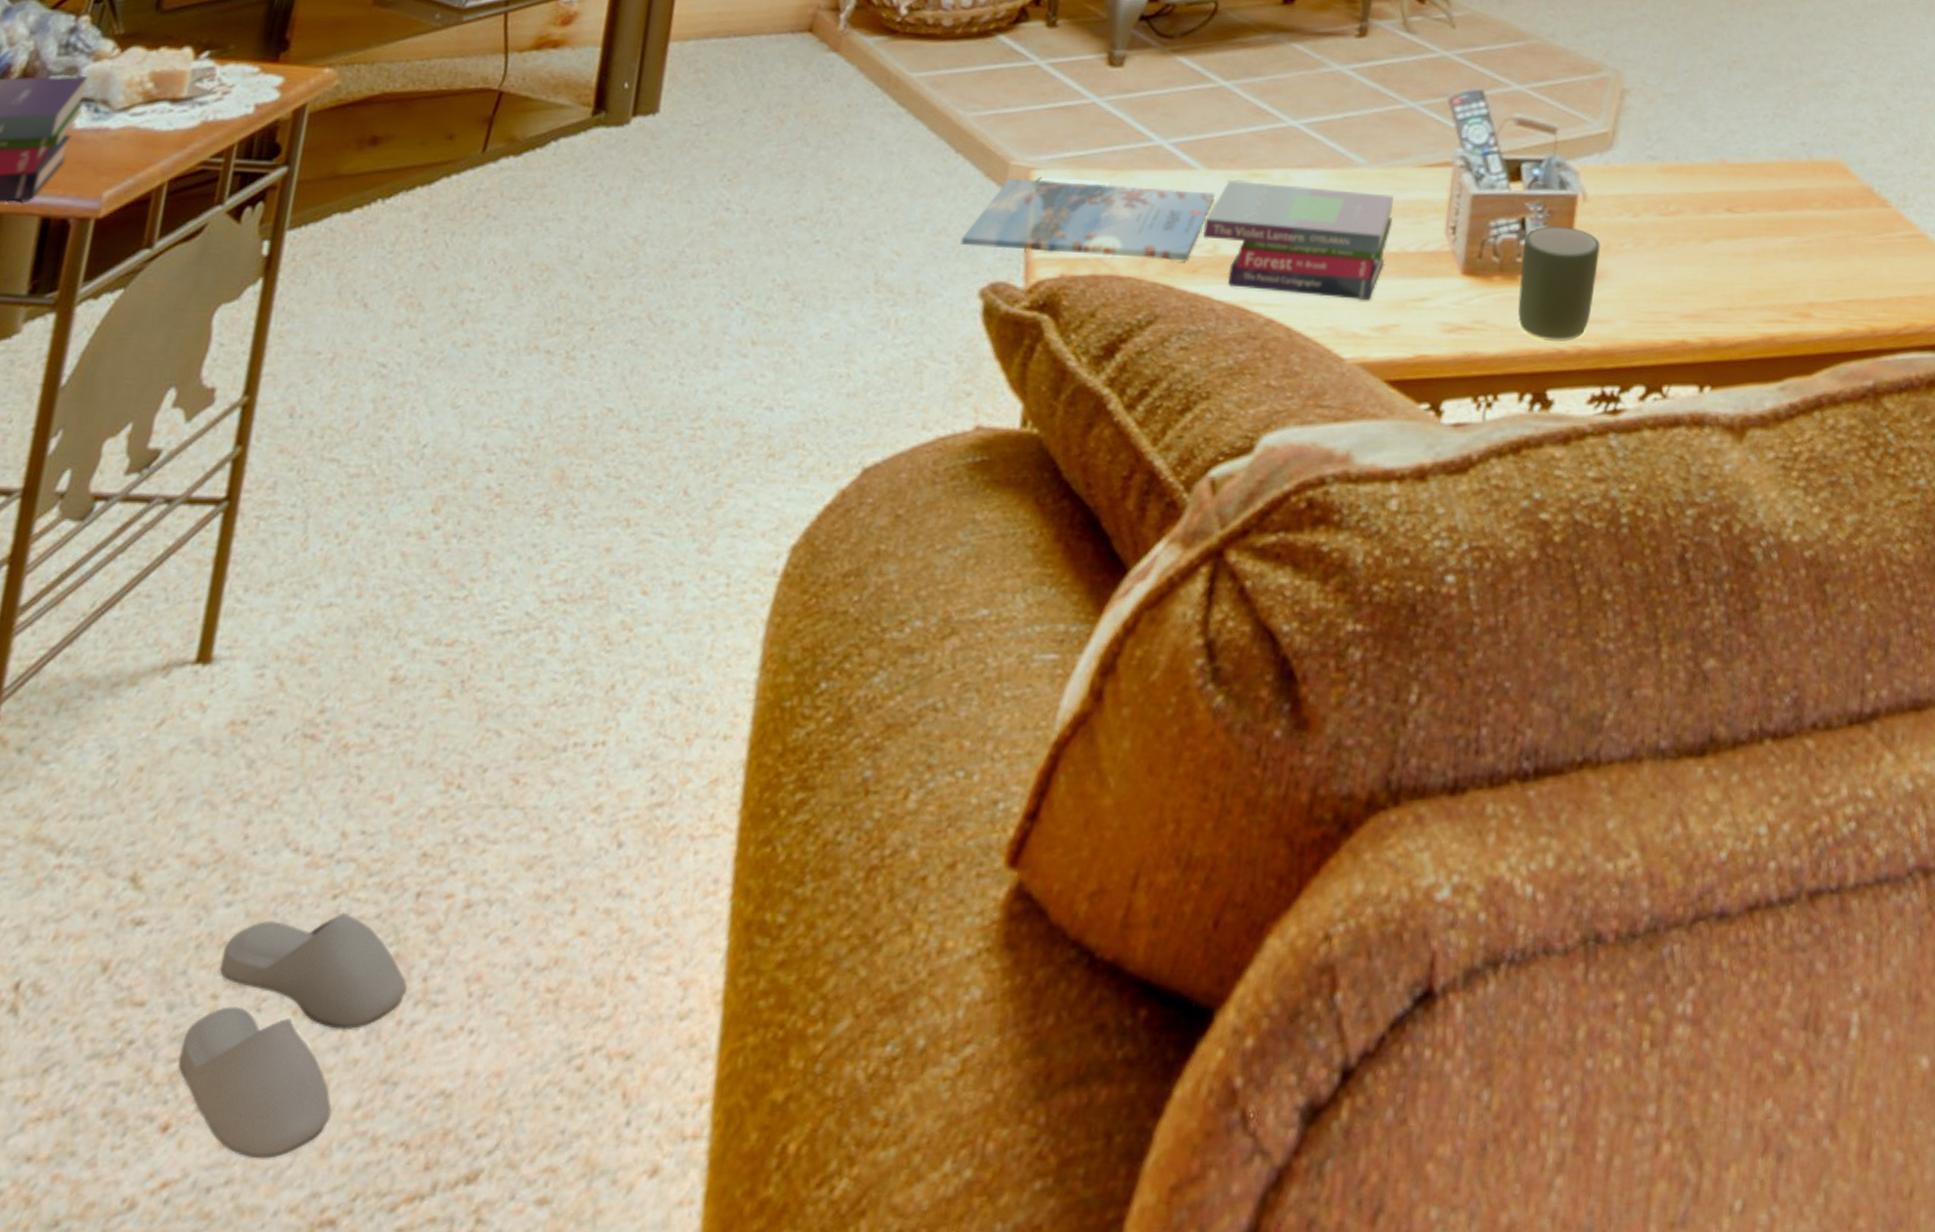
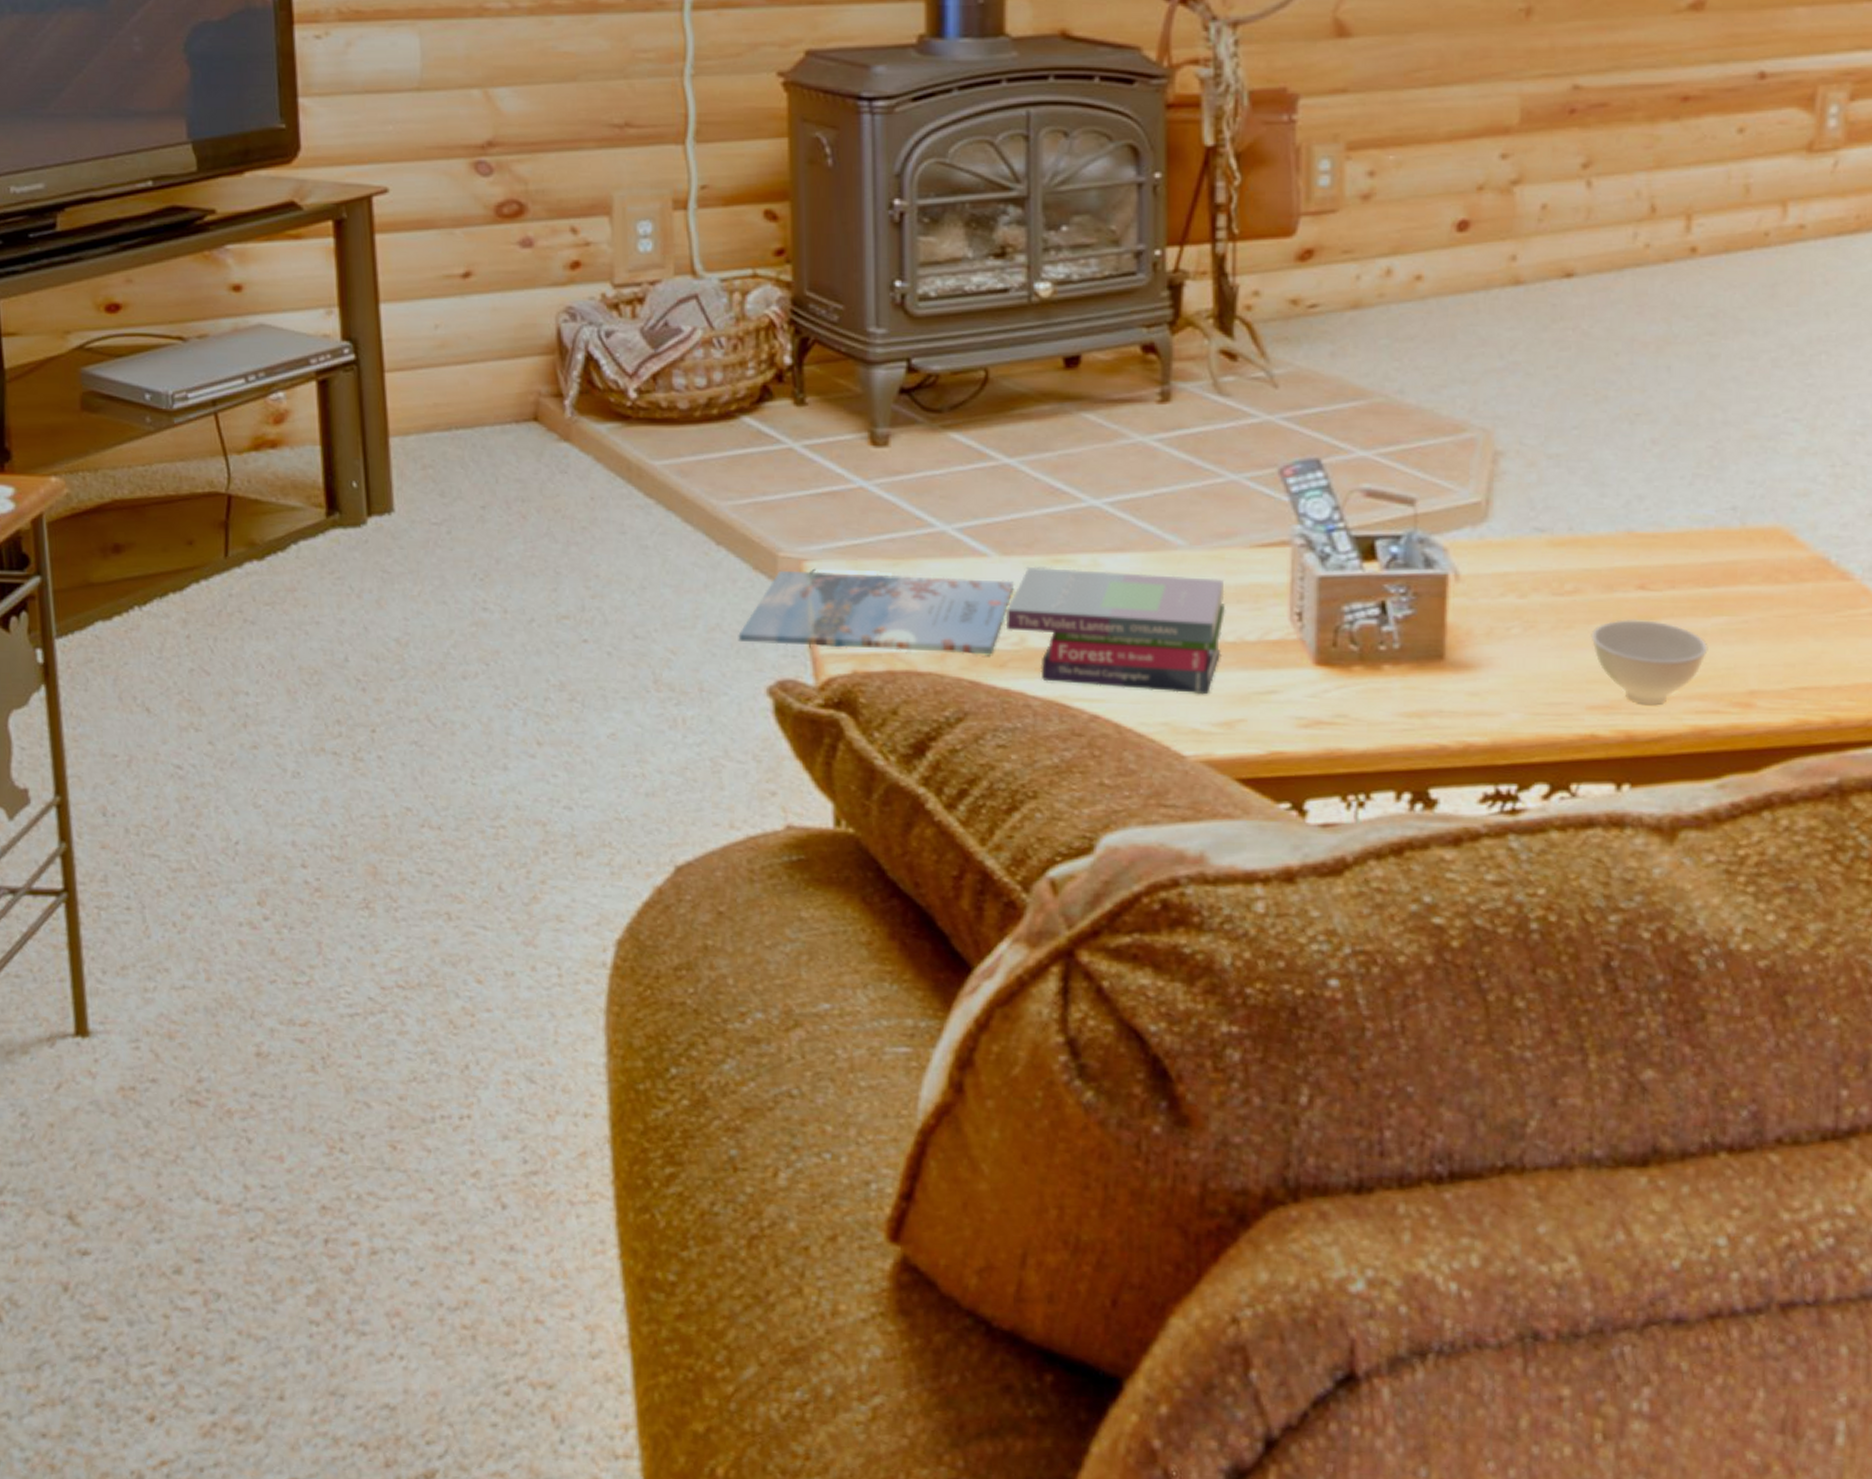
slippers: present [178,912,407,1159] -> none [148,1252,335,1449]
mug: present [1518,226,1600,342] -> none [1385,610,1481,737]
bowl: none [1687,238,1778,315] -> present [1590,619,1708,706]

